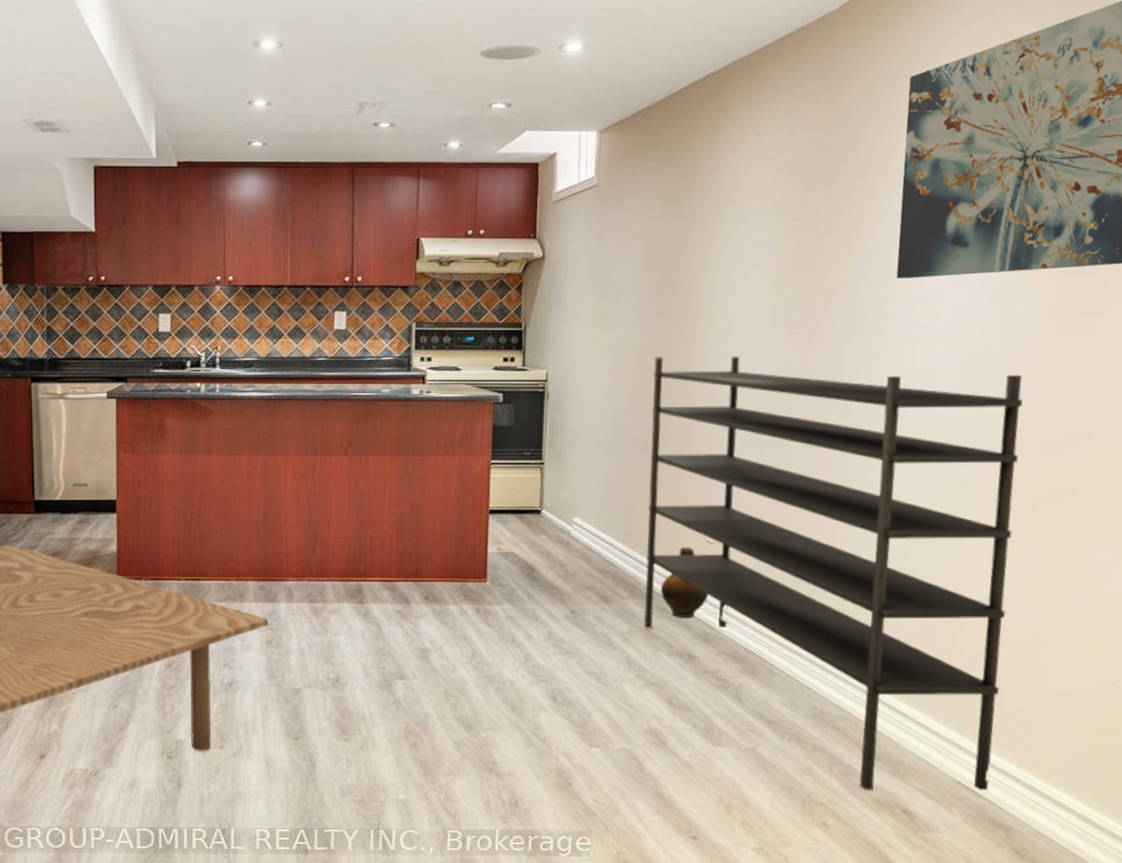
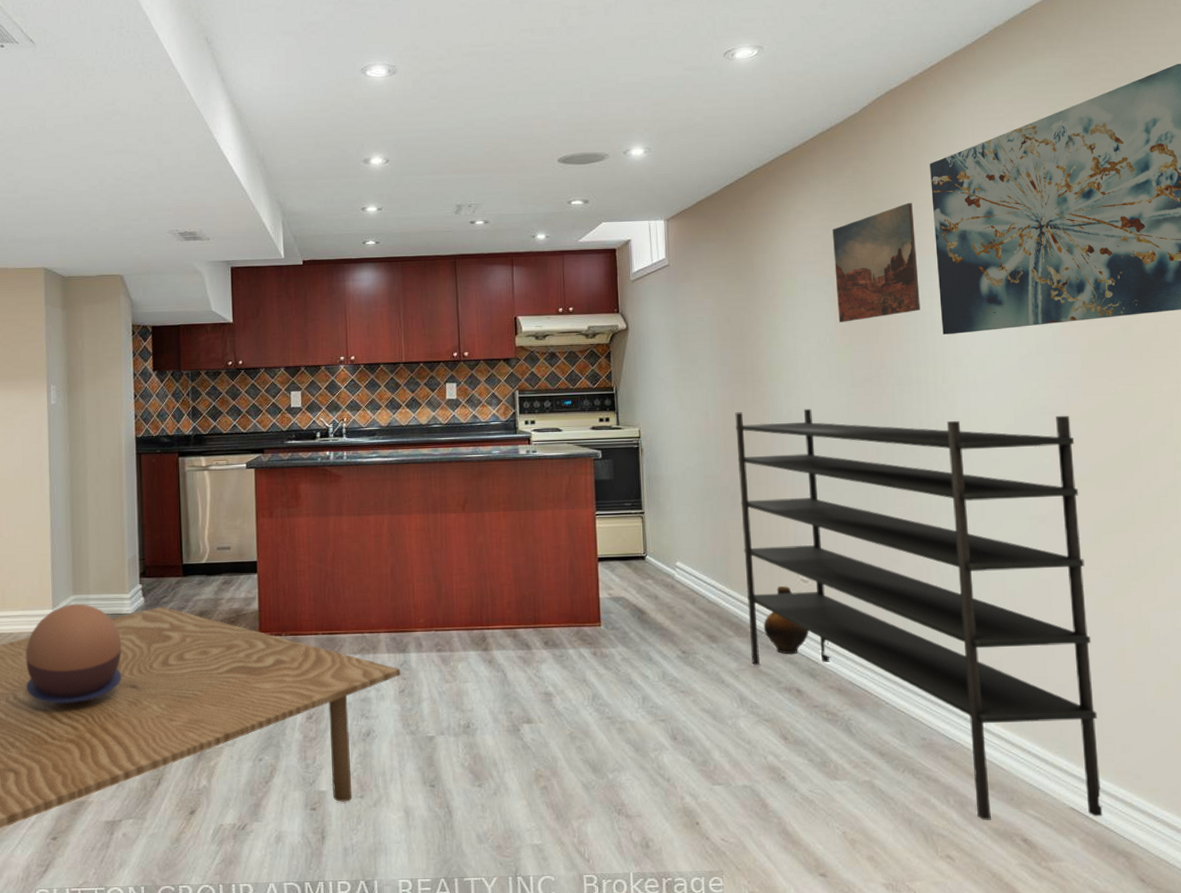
wall art: none [782,122,884,260] -> present [832,202,921,322]

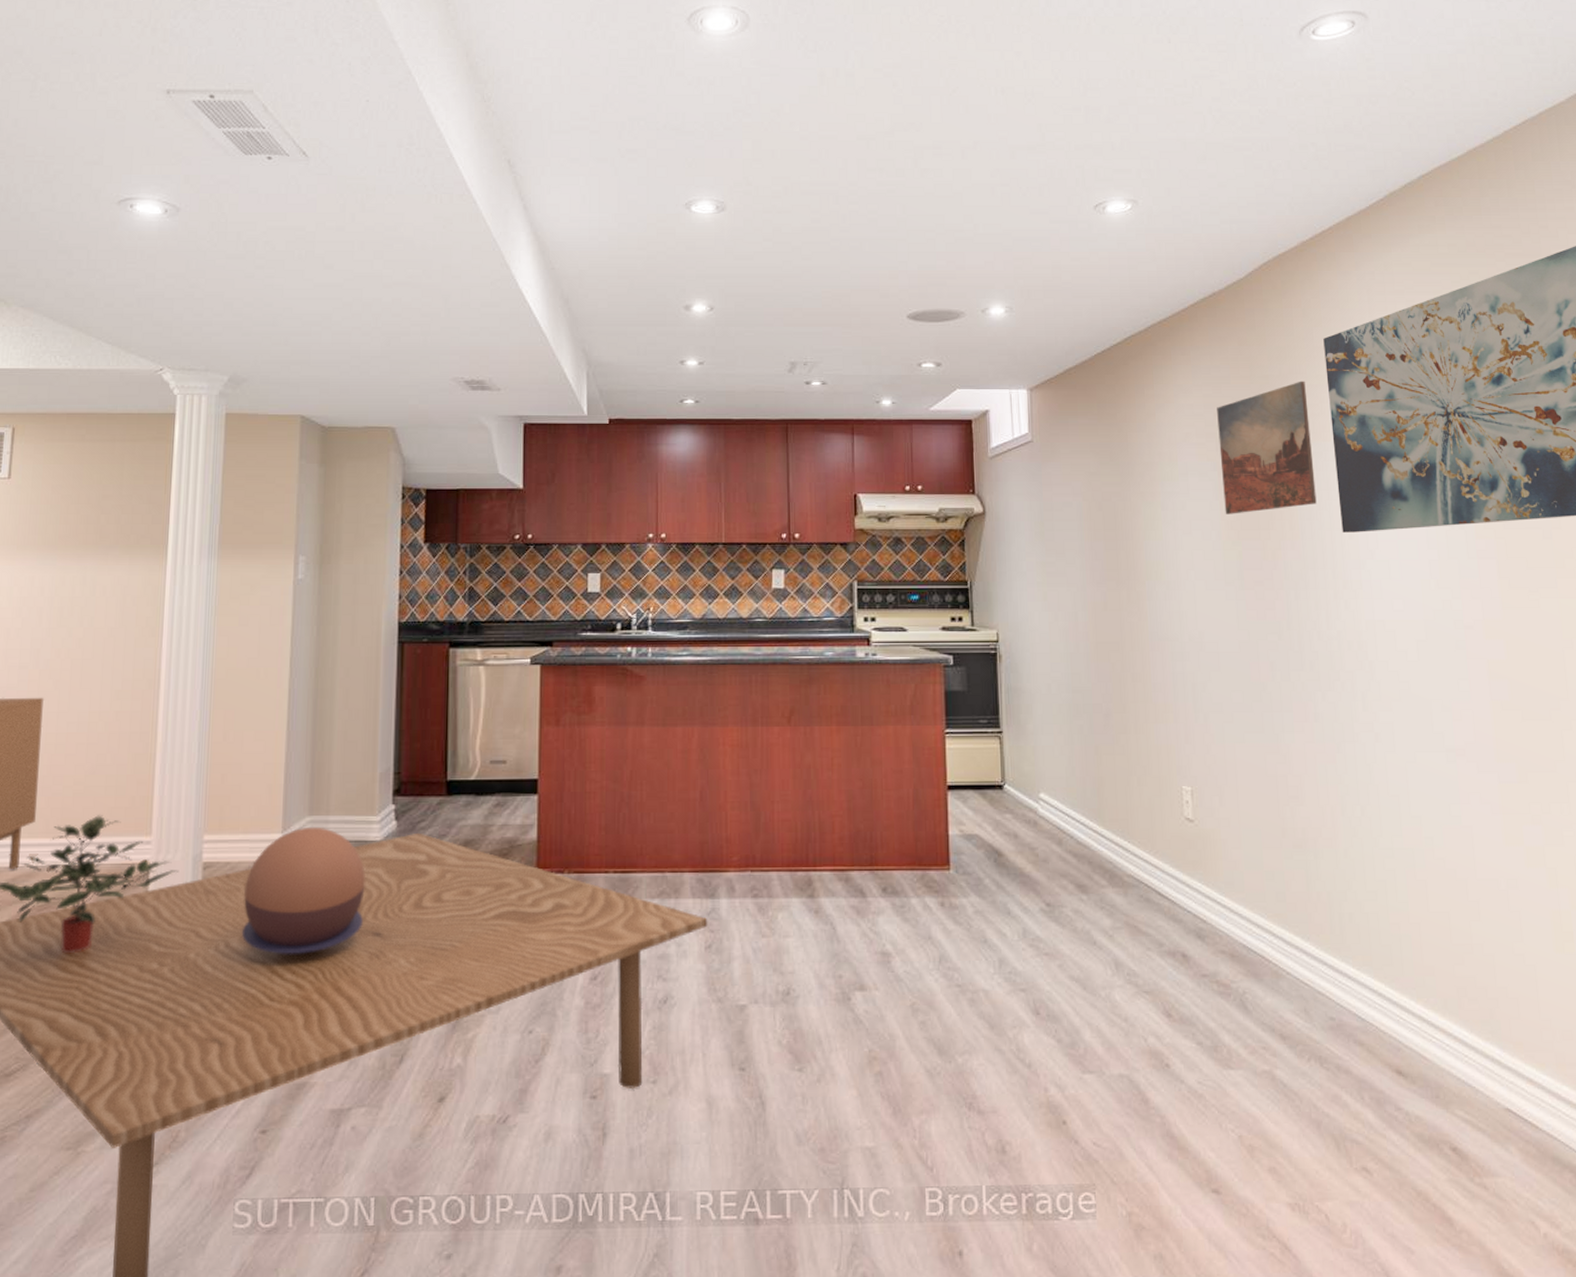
shelving unit: present [735,408,1103,820] -> none [1108,613,1544,1123]
ceramic jug: present [763,585,809,655] -> none [1142,825,1196,910]

